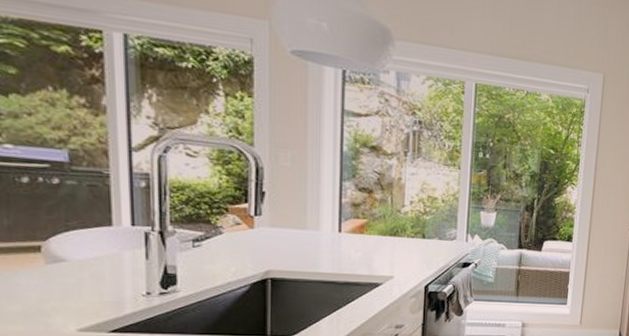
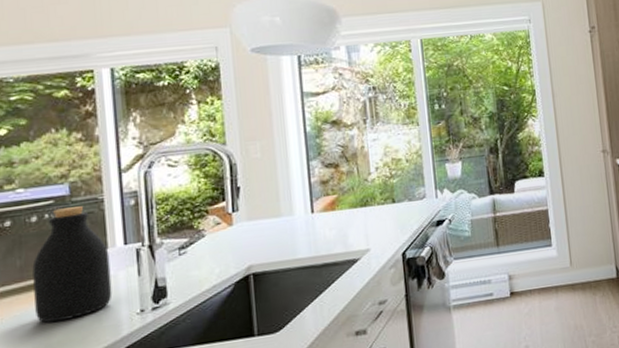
bottle: none [22,174,116,289] -> present [32,206,113,323]

